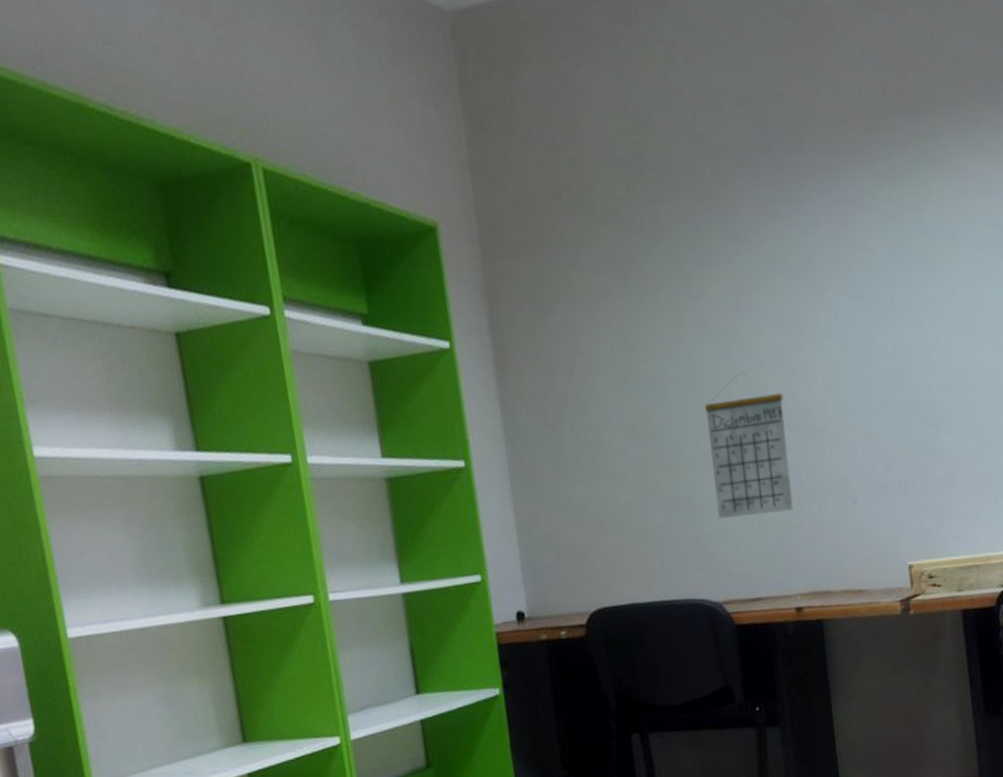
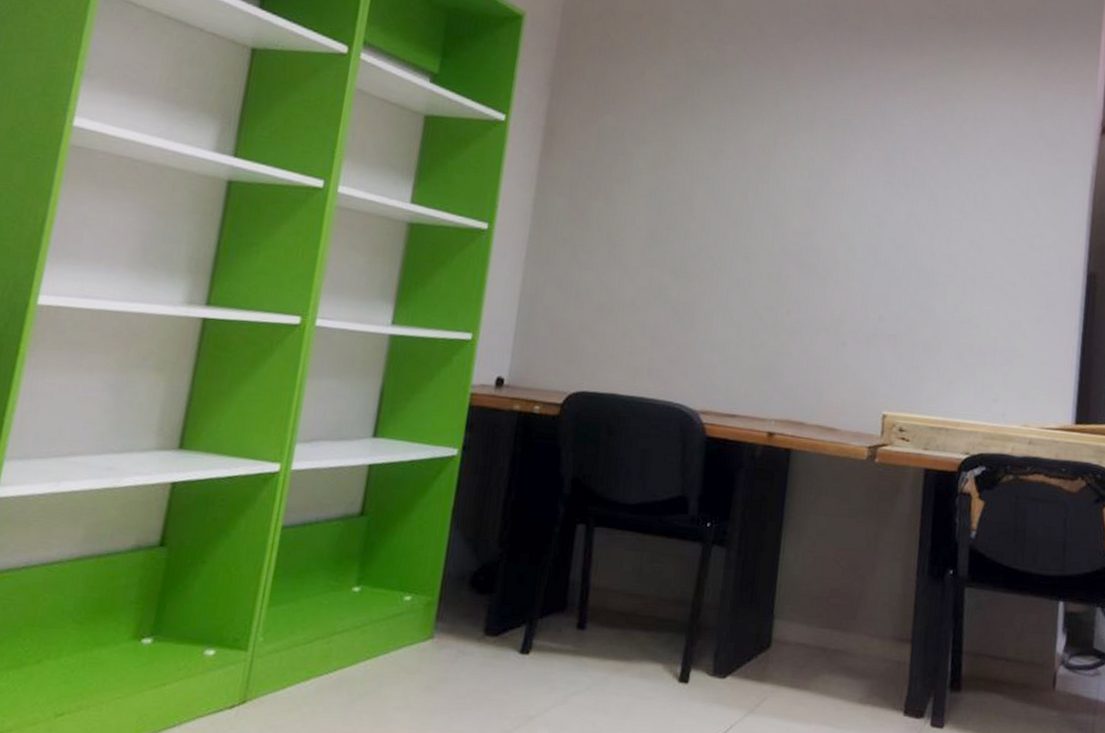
calendar: present [704,372,794,519] -> none [713,203,800,339]

